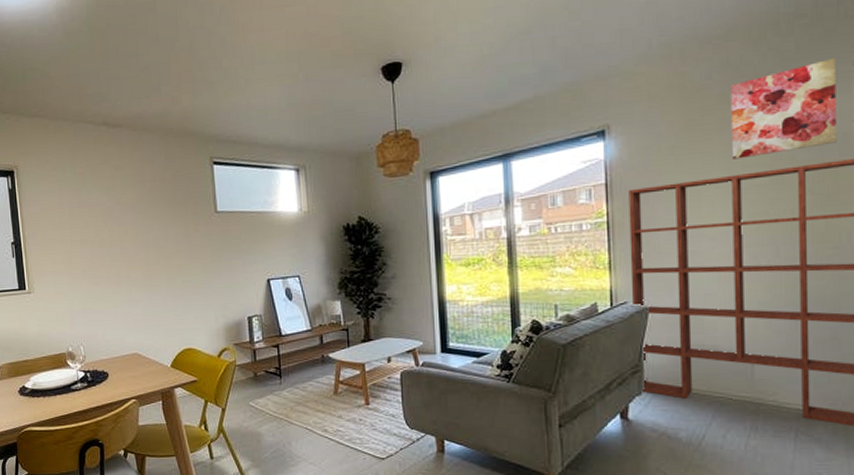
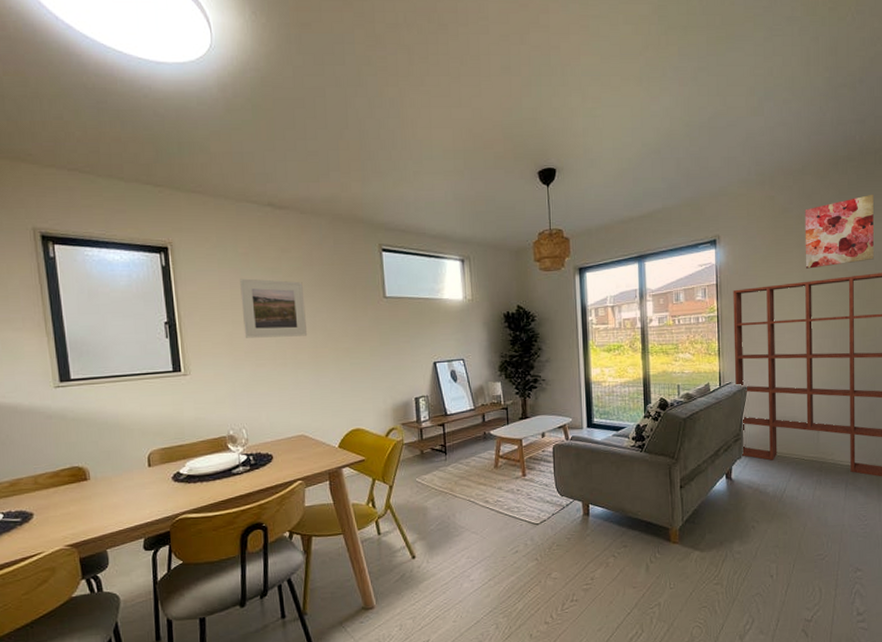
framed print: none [77,198,141,257] -> present [240,278,308,338]

